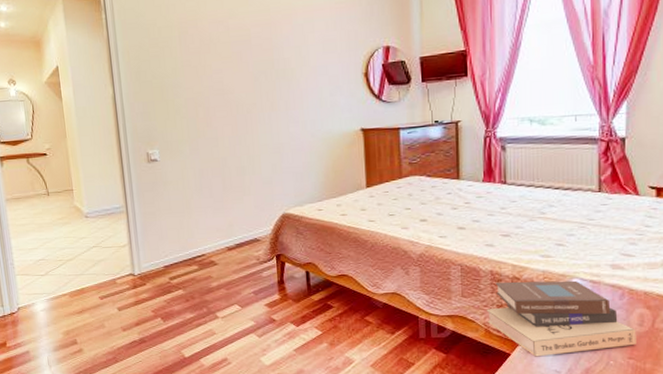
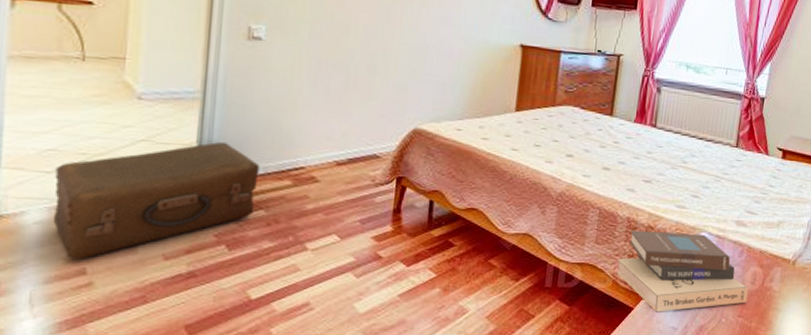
suitcase: none [46,241,176,333] -> present [52,141,260,259]

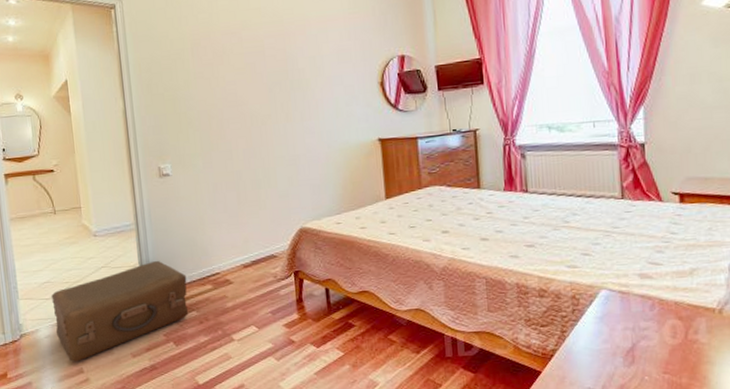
books: present [615,230,749,312] -> none [514,291,671,374]

